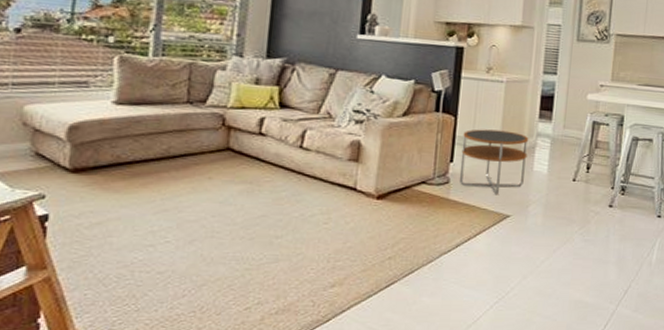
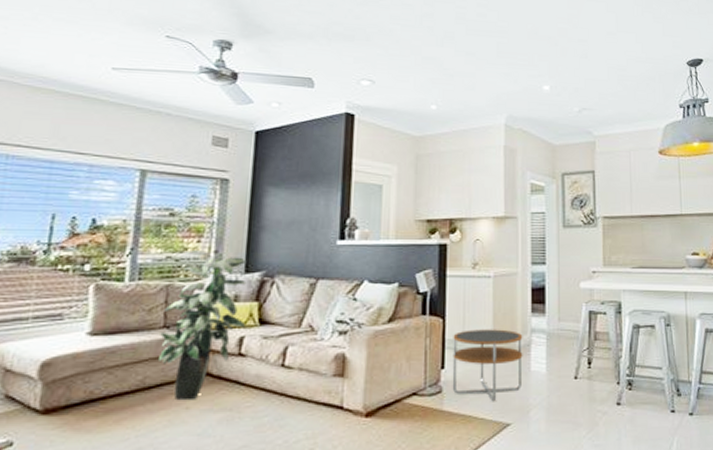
indoor plant: none [183,32,269,172] -> present [159,250,247,401]

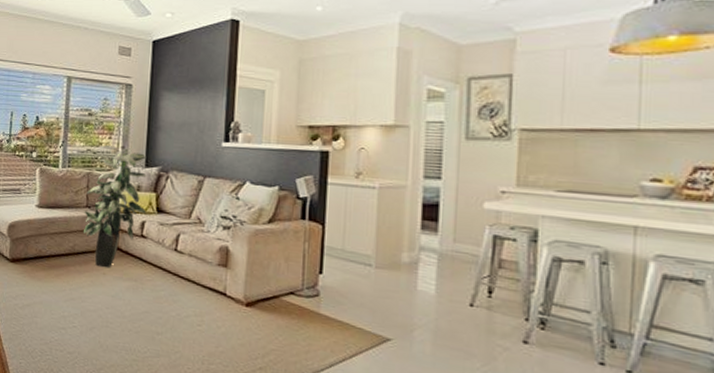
side table: present [452,329,523,402] -> none [329,239,410,315]

